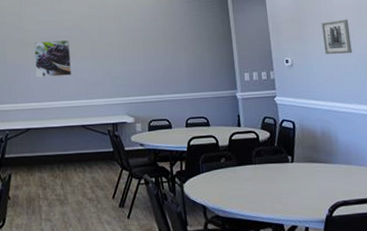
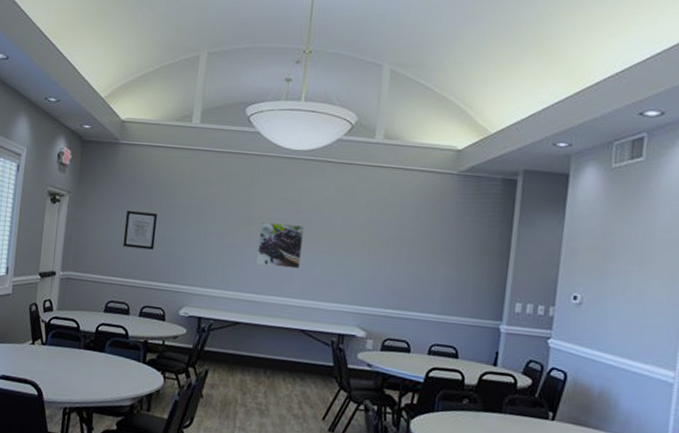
wall art: present [321,19,352,54] -> none [628,257,671,303]

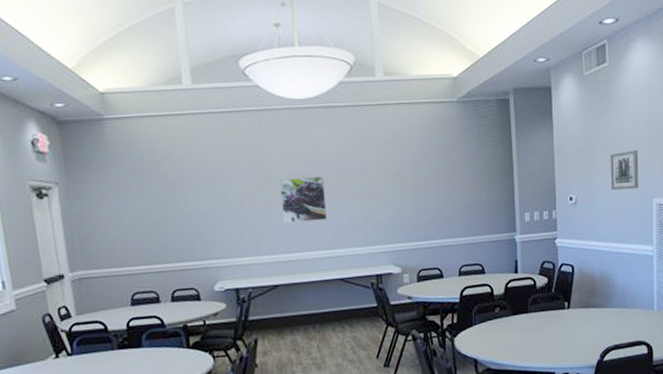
wall art: present [122,211,158,250] -> none [130,190,172,232]
wall art: none [628,257,671,303] -> present [610,149,639,190]

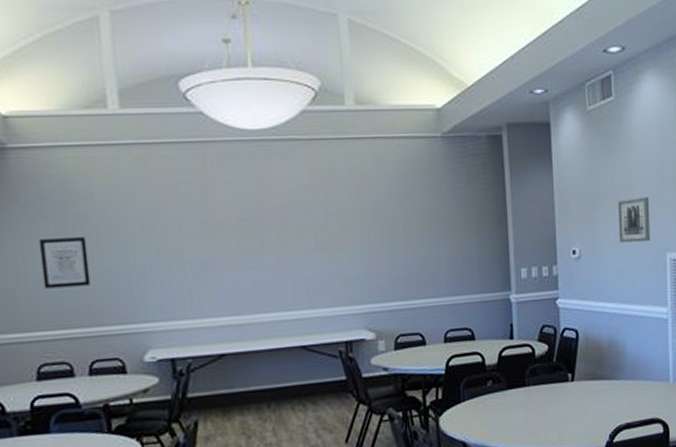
wall art: none [130,190,172,232] -> present [38,237,91,289]
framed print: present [279,176,327,223] -> none [227,223,286,279]

